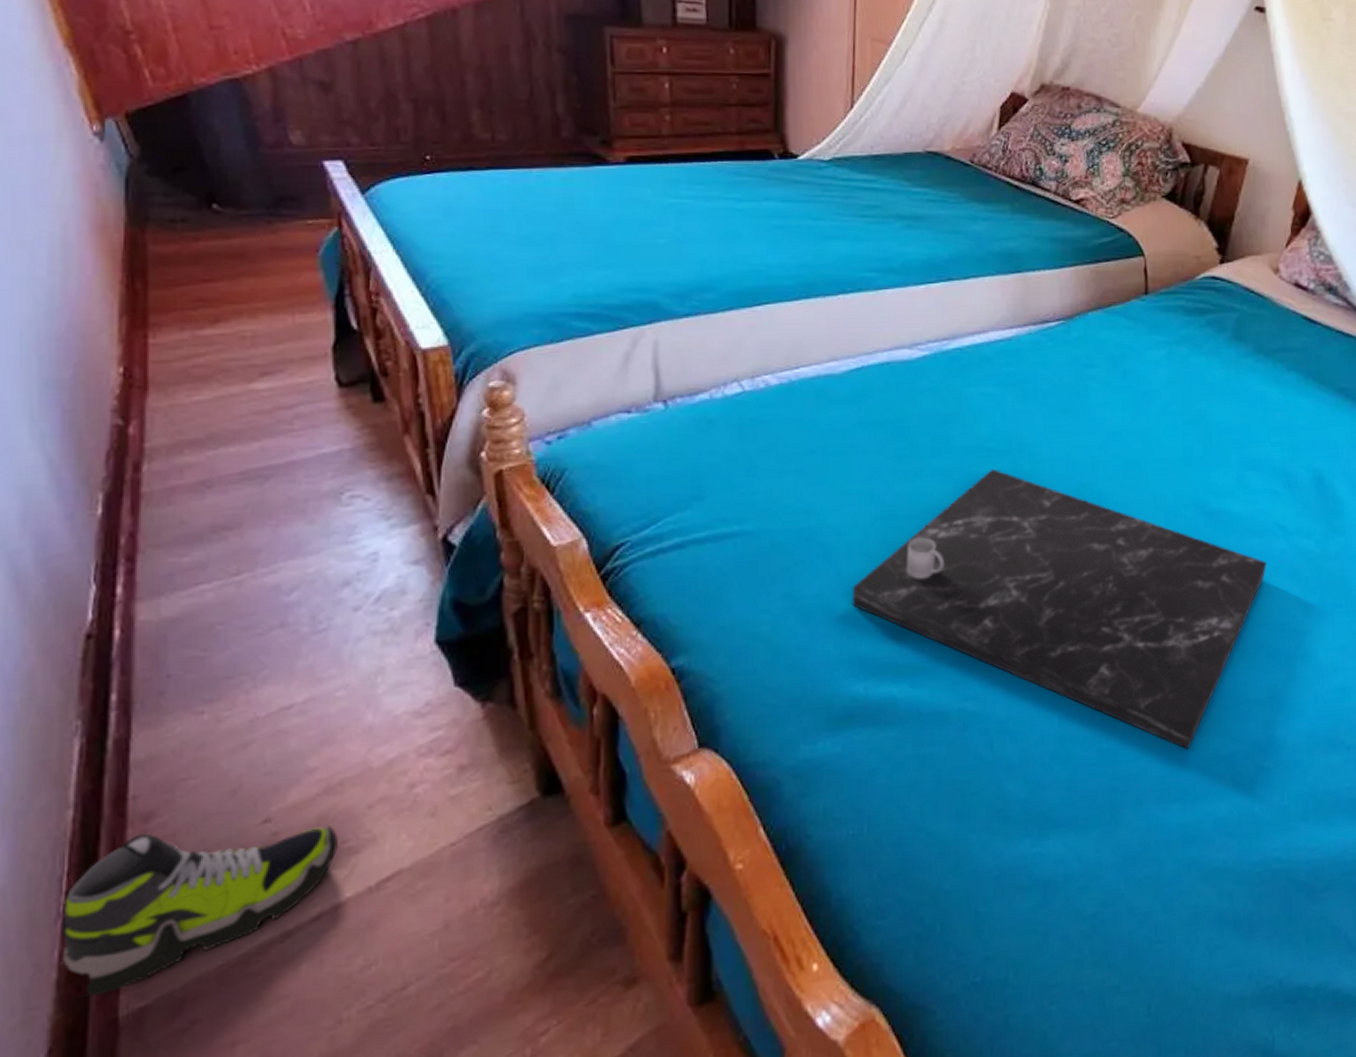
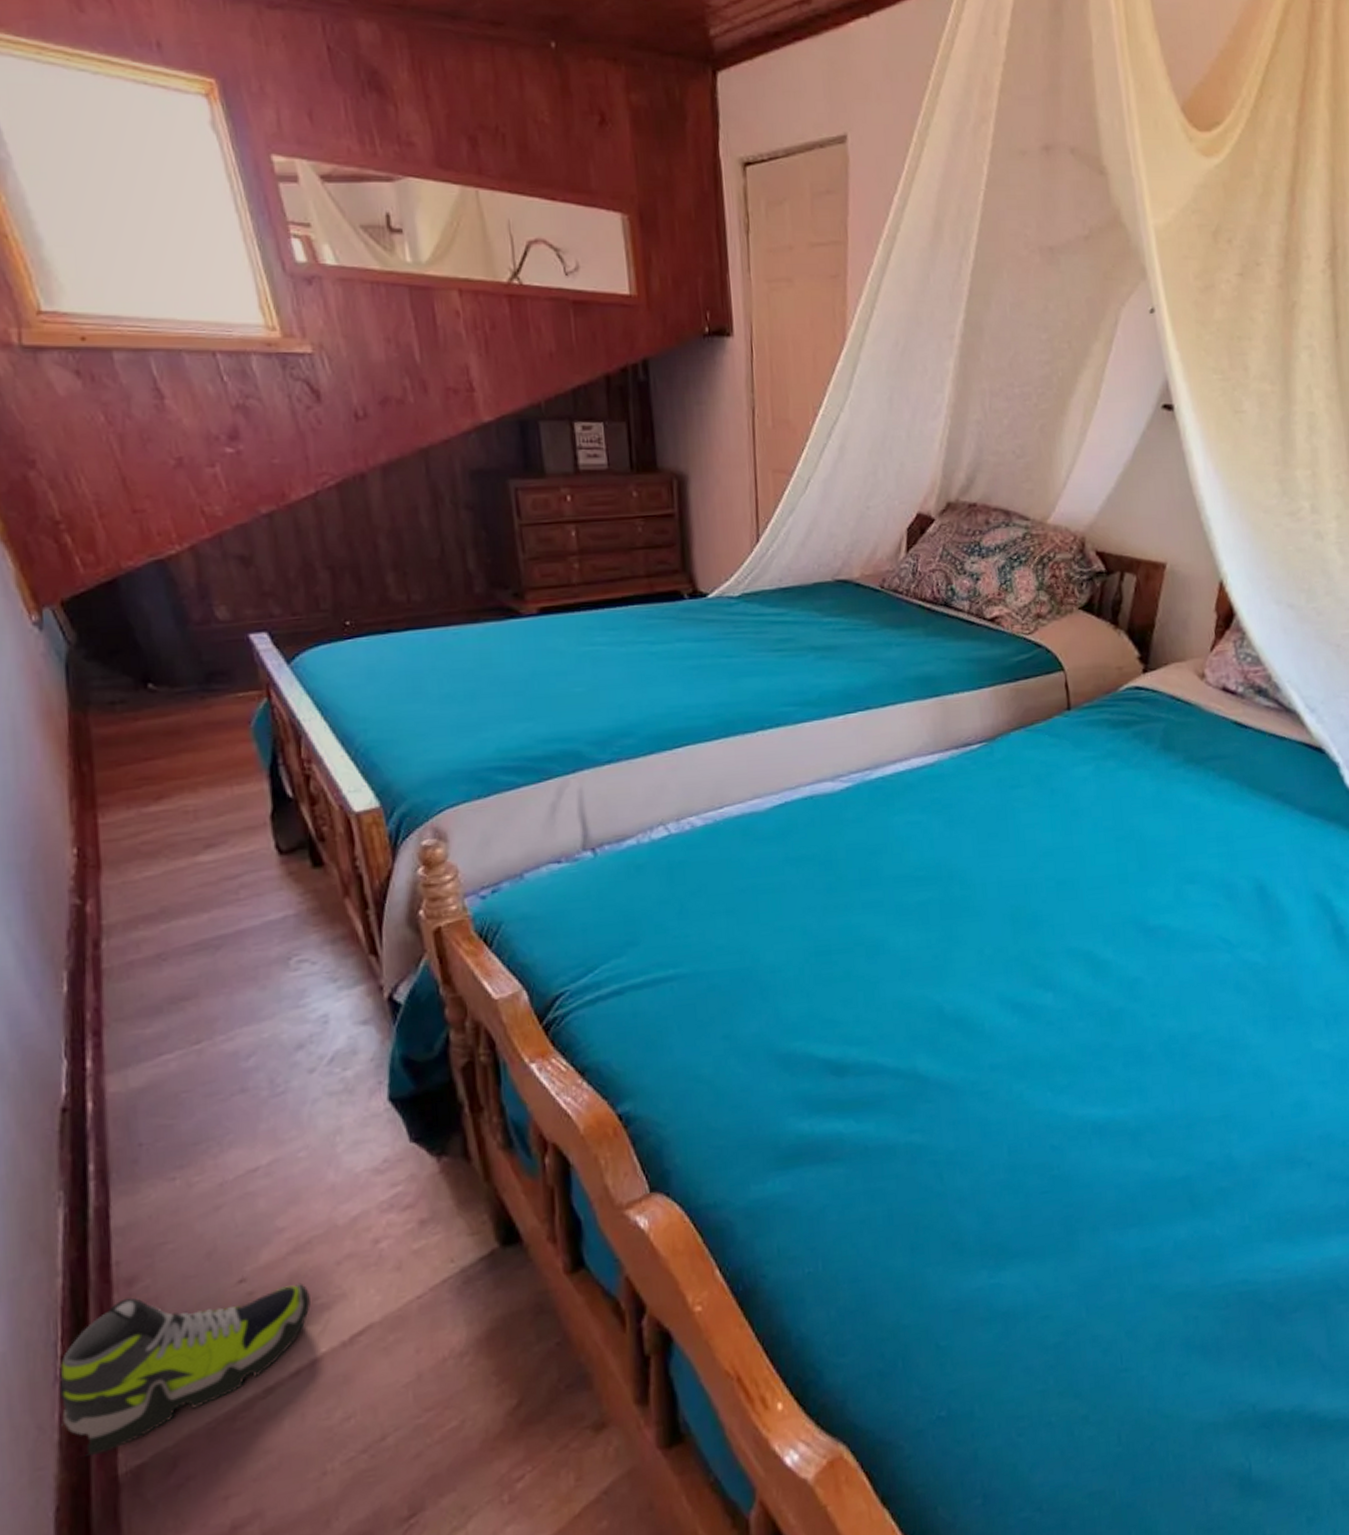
tray: present [852,468,1268,750] -> none [791,897,1213,1173]

